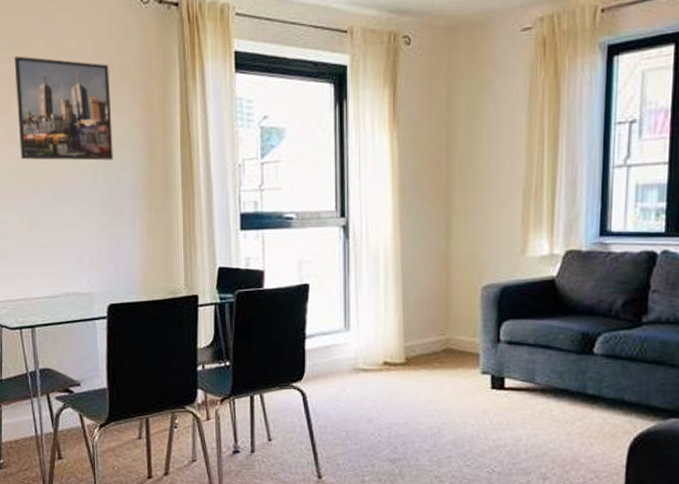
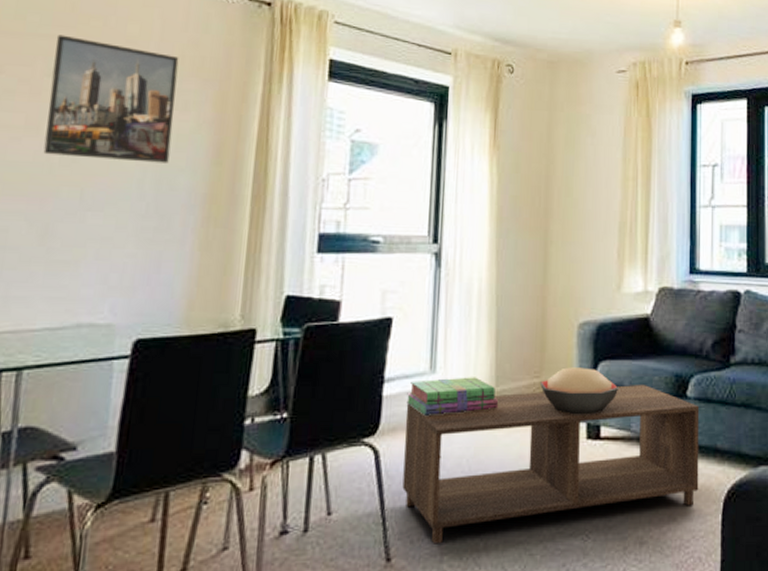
stack of books: none [326,334,408,366] -> present [406,377,499,415]
coffee table: none [326,341,607,468] -> present [402,384,700,544]
decorative bowl: none [446,326,523,367] -> present [540,367,619,414]

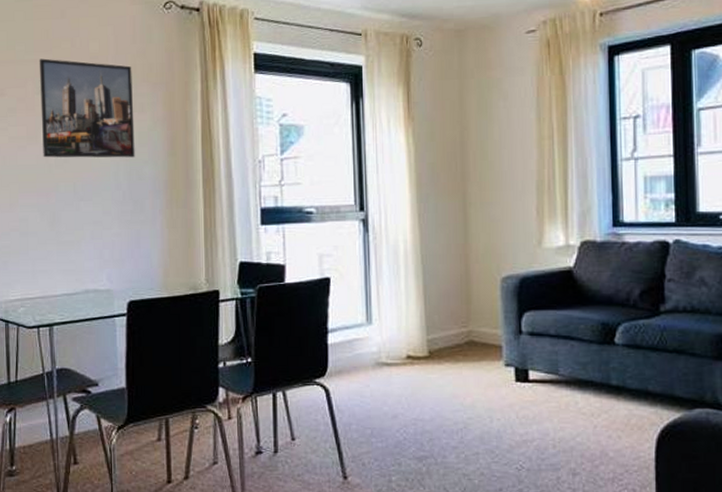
coffee table: present [402,384,700,544] -> none [349,332,631,467]
stack of books: present [406,377,499,415] -> none [348,327,431,360]
decorative bowl: present [540,367,619,414] -> none [468,318,545,359]

